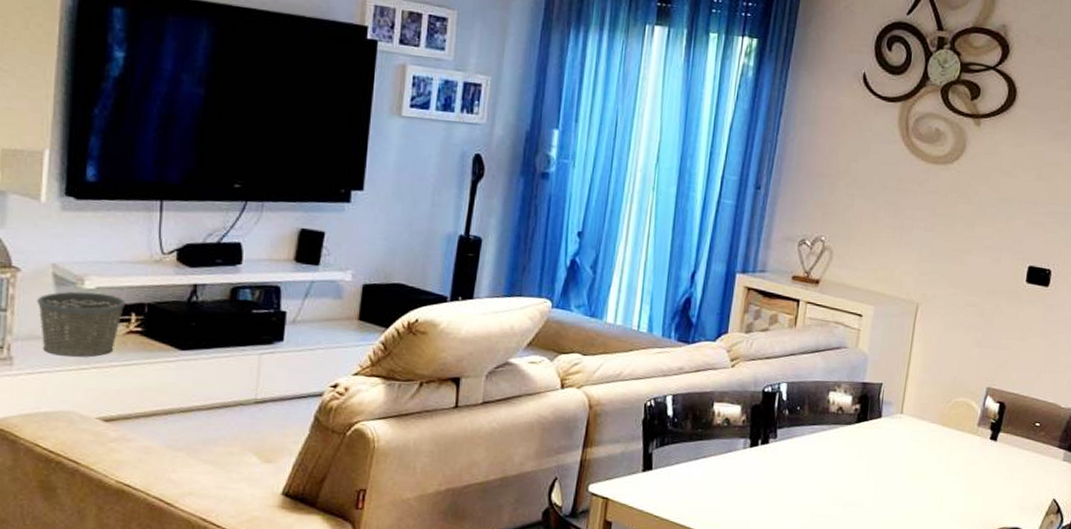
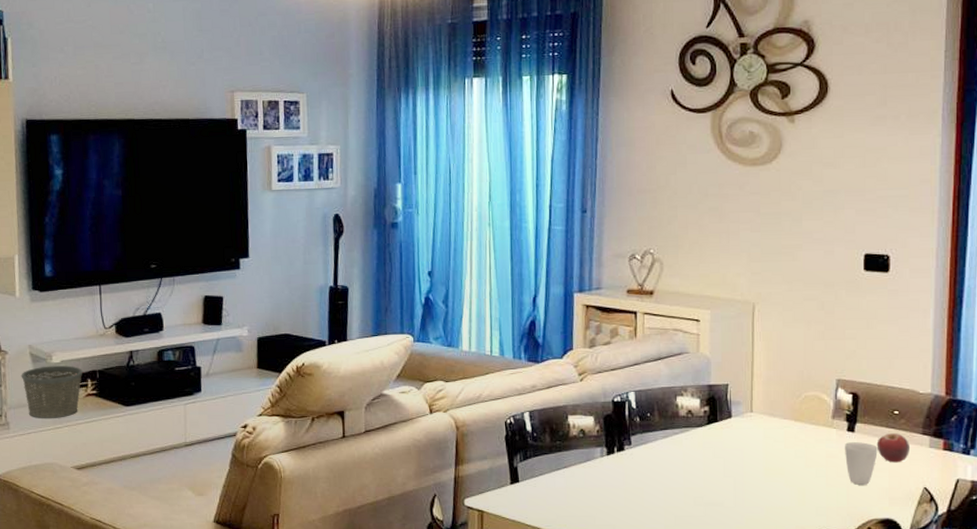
cup: none [985,450,1016,494] -> present [845,442,878,485]
fruit: none [1015,444,1046,474] -> present [876,433,909,463]

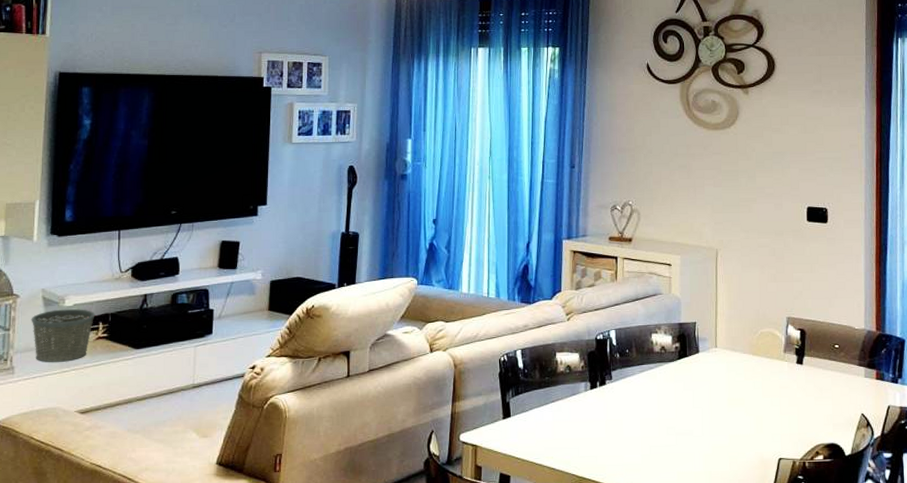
cup: present [845,442,878,485] -> none [795,374,823,413]
fruit: present [876,433,909,463] -> none [821,365,849,392]

